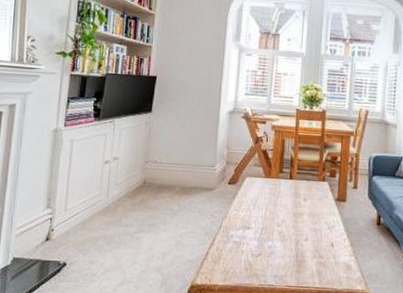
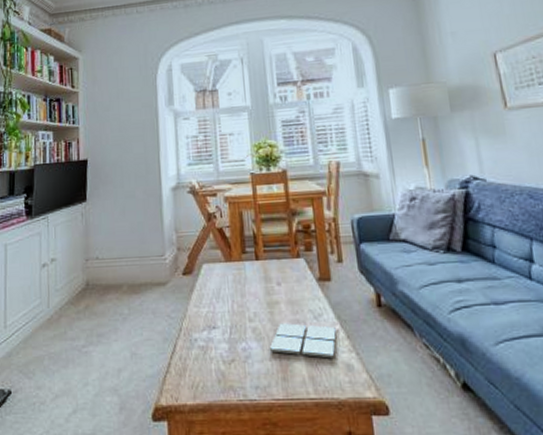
drink coaster: none [290,230,343,260] -> present [270,323,337,359]

